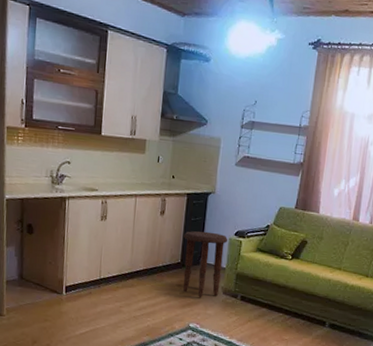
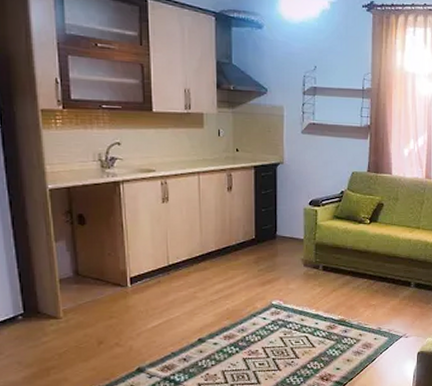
side table: present [183,231,228,297] -> none [256,203,303,272]

